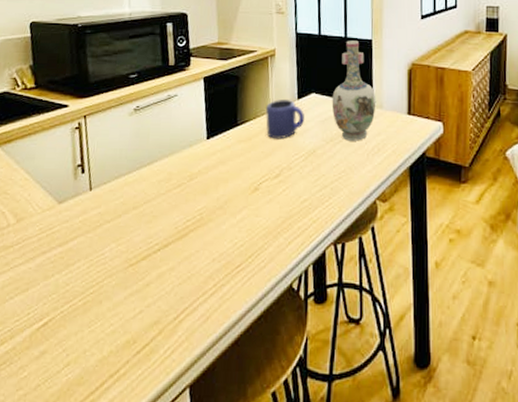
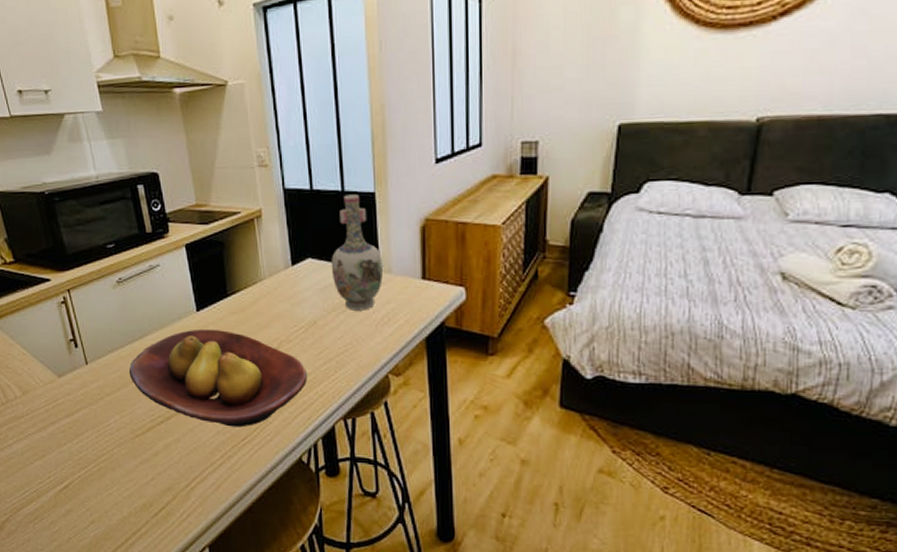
fruit bowl: none [132,156,304,254] -> present [129,329,307,428]
mug: present [266,100,304,140] -> none [257,267,301,310]

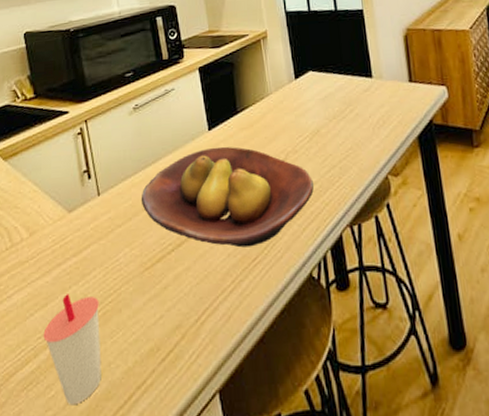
cup: none [43,449,100,540] -> present [43,294,101,406]
vase: present [331,194,383,311] -> none [329,12,376,117]

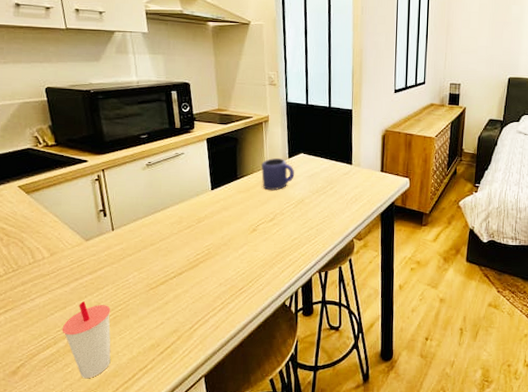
fruit bowl: present [141,146,314,248] -> none [149,203,294,280]
mug: none [264,81,304,123] -> present [261,158,294,191]

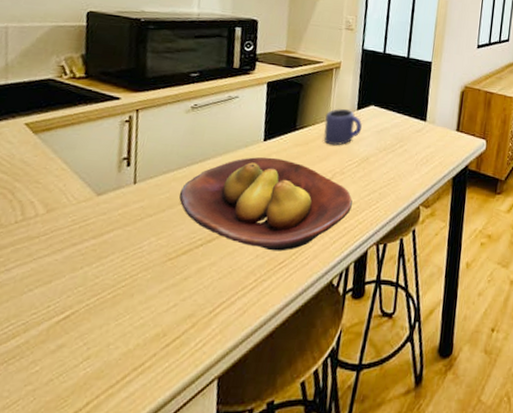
cup: present [62,301,111,379] -> none [38,274,111,382]
fruit bowl: none [149,203,294,280] -> present [179,157,353,251]

